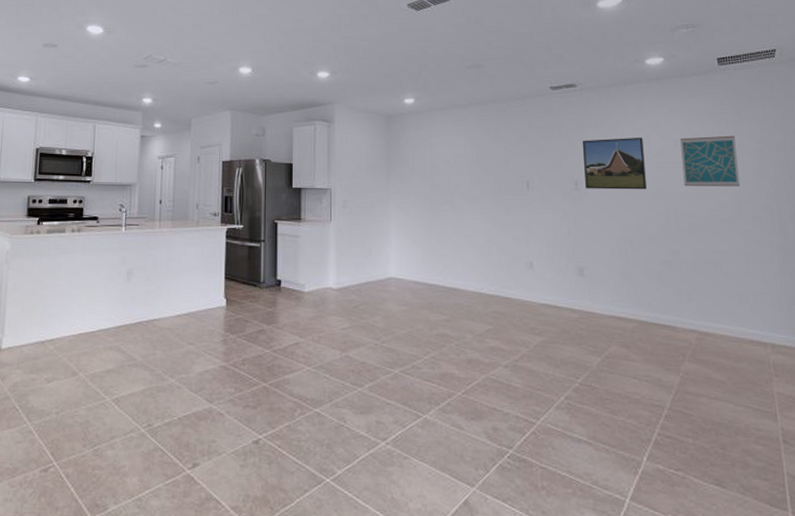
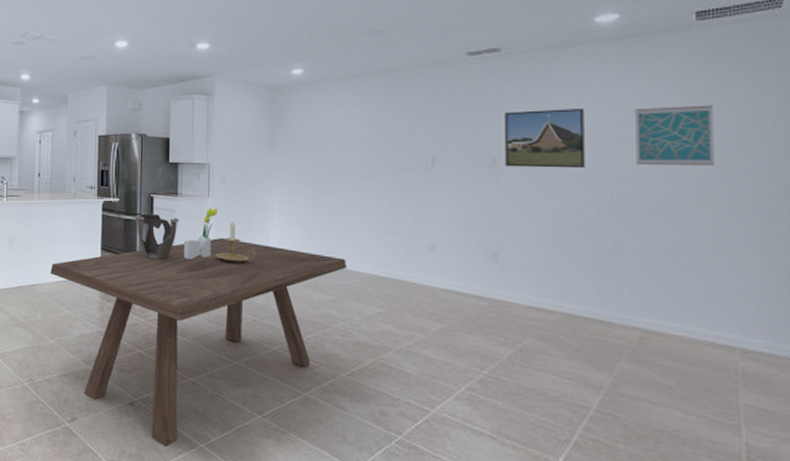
dining table: none [171,262,458,486] -> present [50,237,346,448]
decorative bowl: none [259,240,303,287] -> present [135,213,180,260]
bouquet: none [307,233,339,292] -> present [183,208,217,266]
candle holder: none [338,246,375,288] -> present [215,221,255,264]

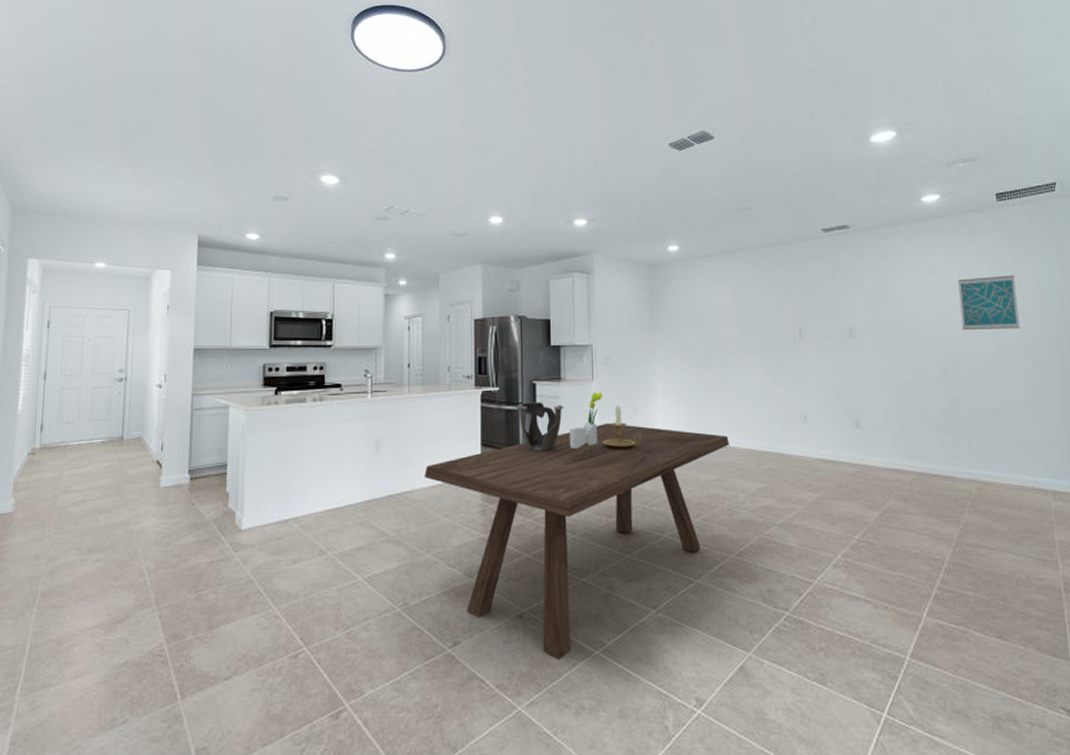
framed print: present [505,107,585,169] -> none [857,279,924,337]

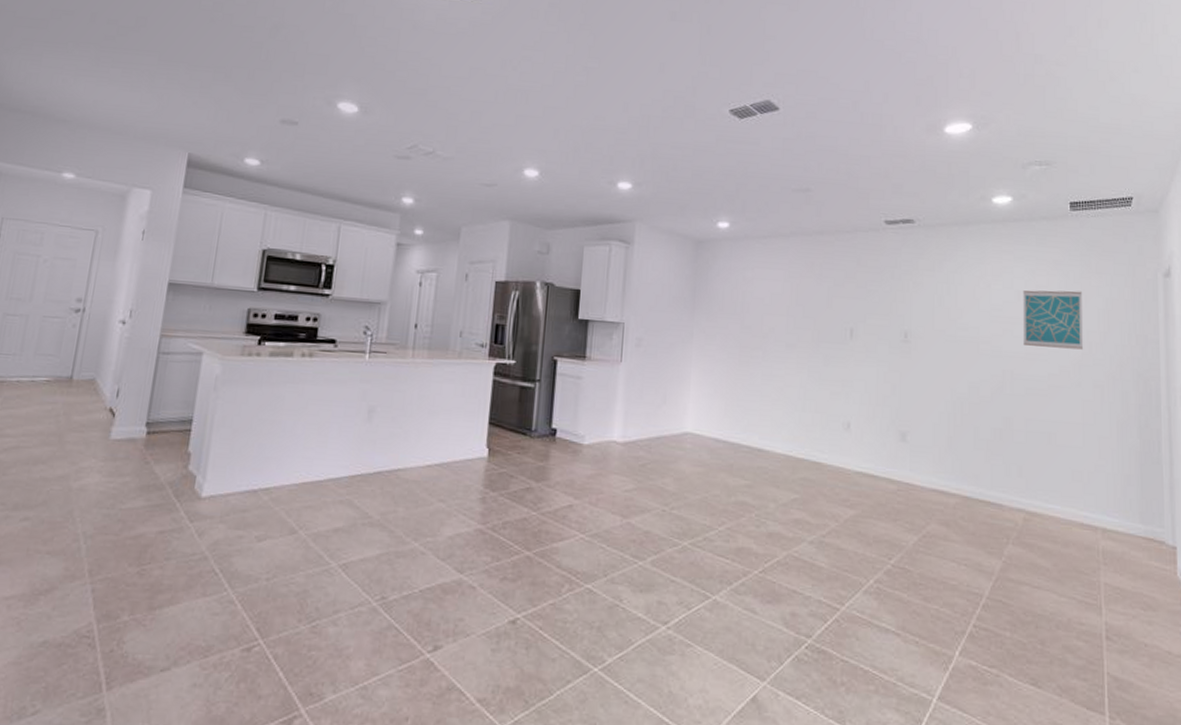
dining table: present [425,422,729,661] -> none [420,411,764,676]
decorative bowl: present [517,402,564,451] -> none [533,380,586,438]
bouquet: present [569,392,602,455] -> none [587,375,630,446]
candle holder: present [602,405,642,449] -> none [624,392,669,443]

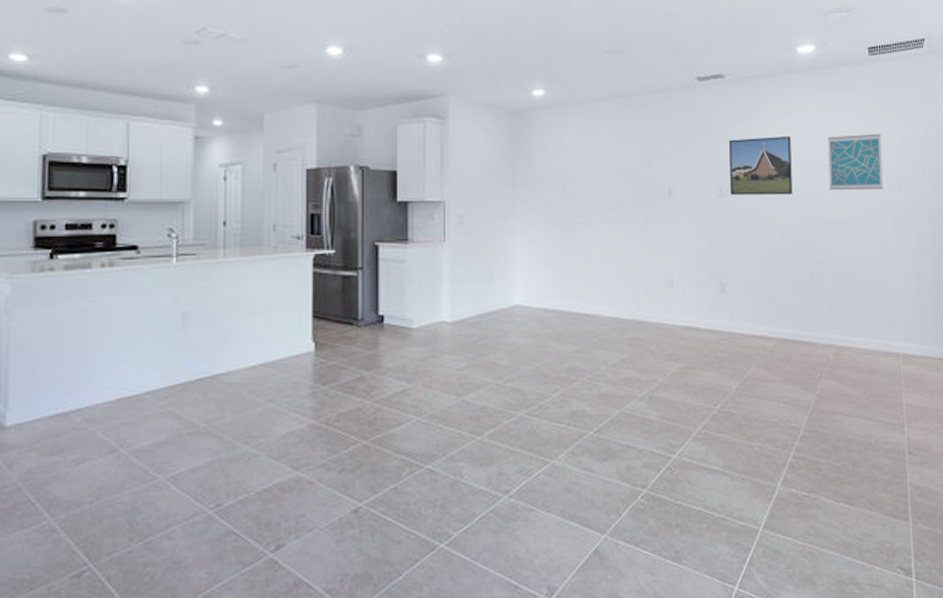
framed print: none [916,285,983,347] -> present [729,135,792,196]

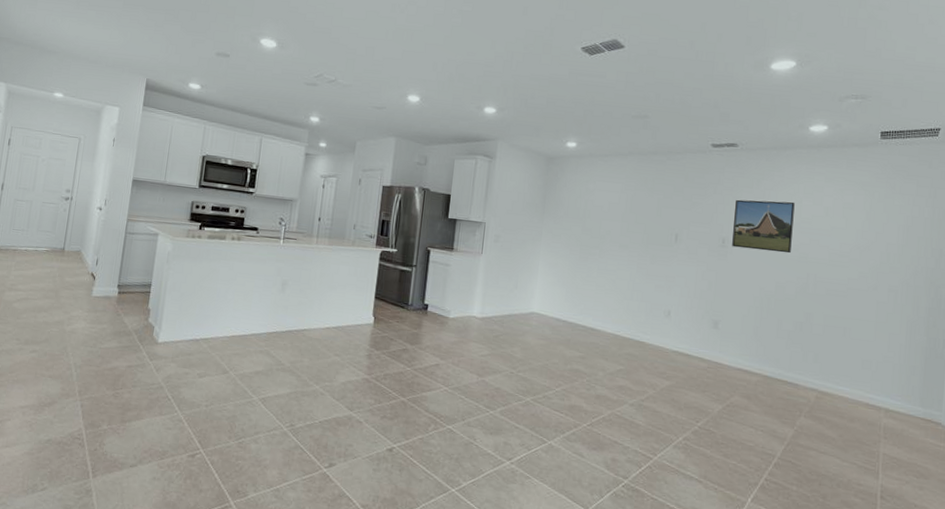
wall art: present [828,133,884,190] -> none [828,207,885,259]

